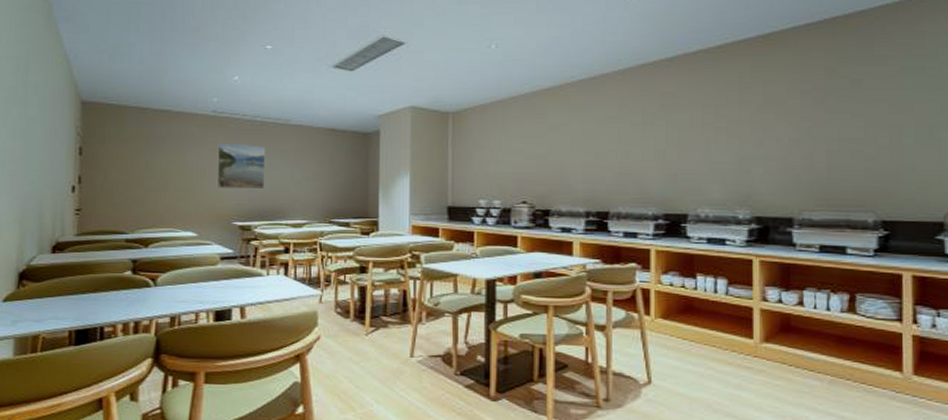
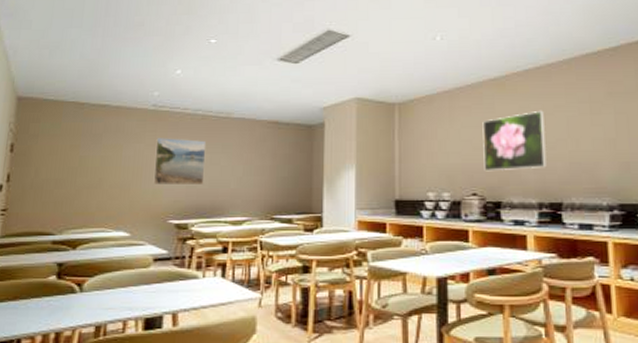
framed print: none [534,121,596,181] -> present [482,110,547,172]

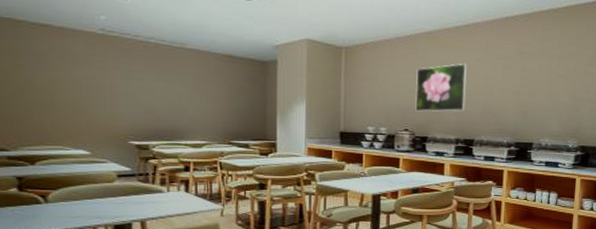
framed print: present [153,138,207,186] -> none [108,63,162,111]

